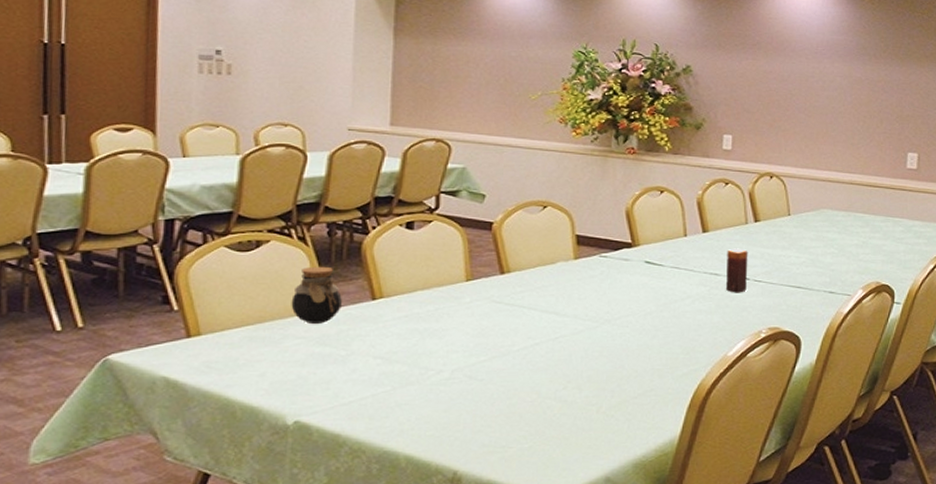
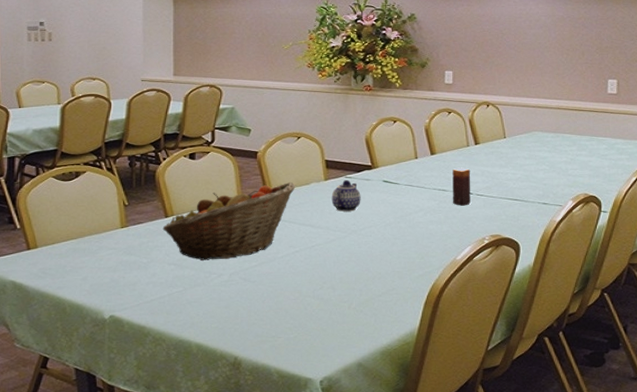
jar: present [291,266,342,324] -> none [104,191,142,237]
fruit basket: none [367,261,539,353] -> present [162,182,296,260]
teapot: none [581,259,618,297] -> present [331,179,361,212]

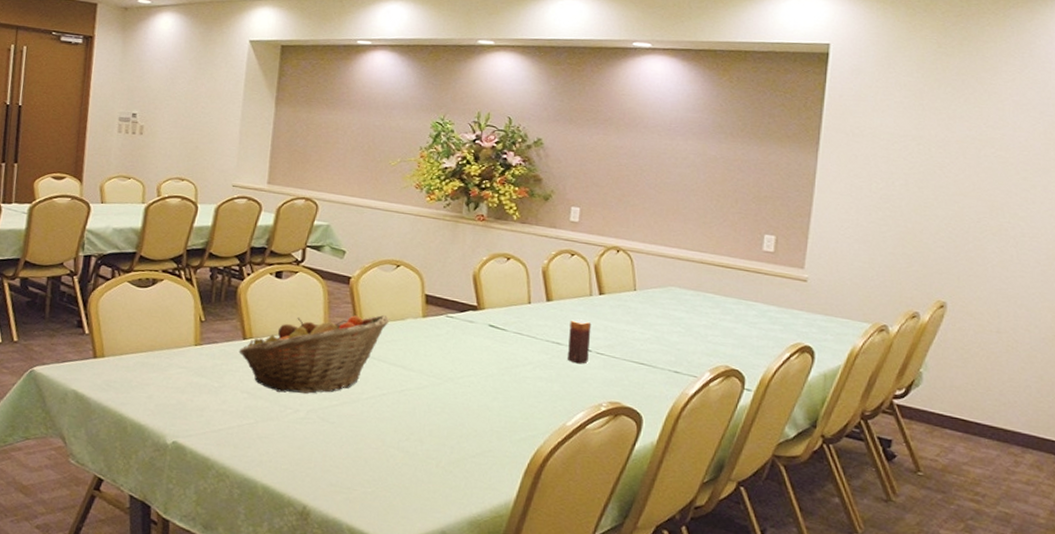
teapot: present [331,179,361,212] -> none [428,318,462,356]

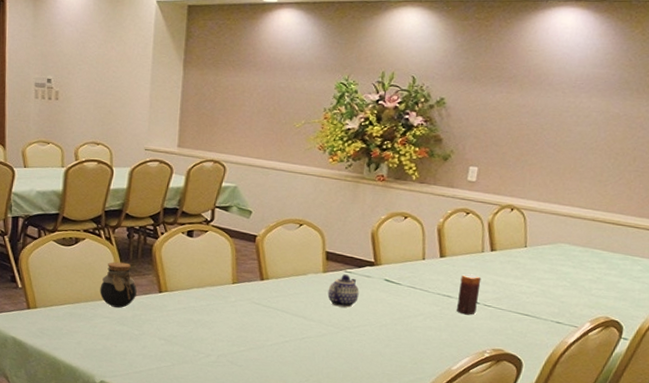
jar: none [176,305,218,357] -> present [100,261,137,308]
fruit basket: present [238,315,390,394] -> none [155,271,293,341]
teapot: none [428,318,462,356] -> present [327,274,359,308]

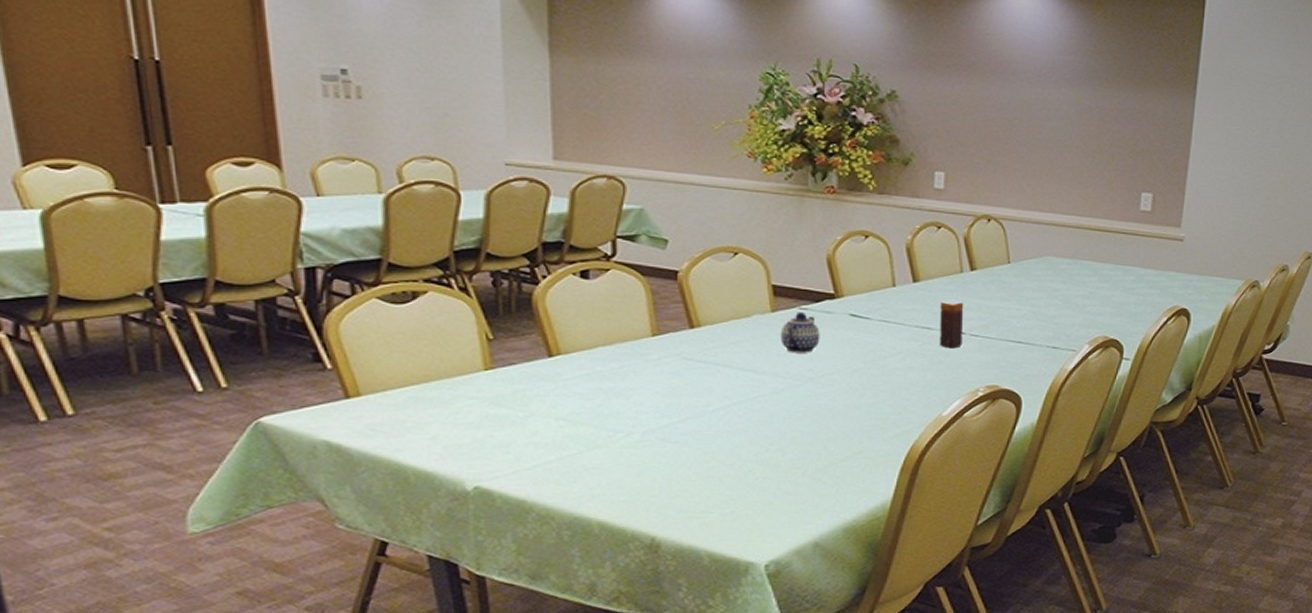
jar: present [100,261,137,308] -> none [458,320,515,383]

